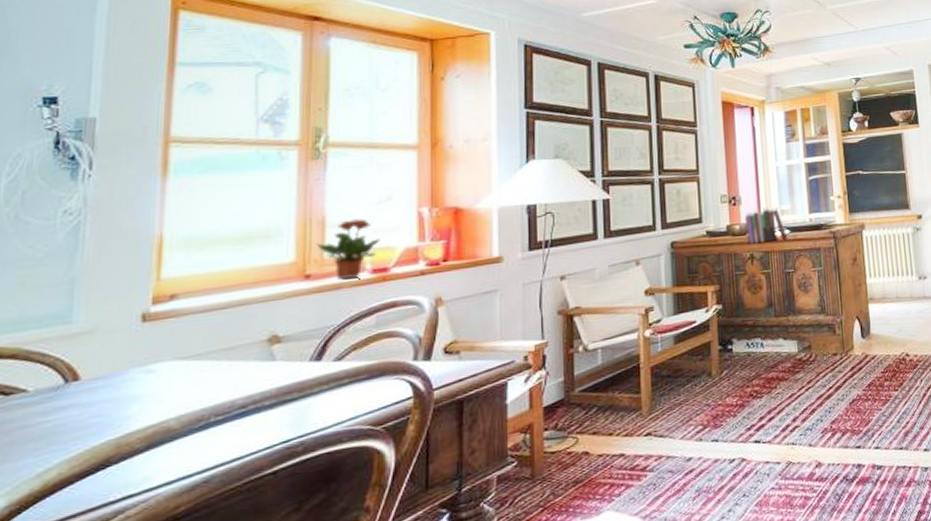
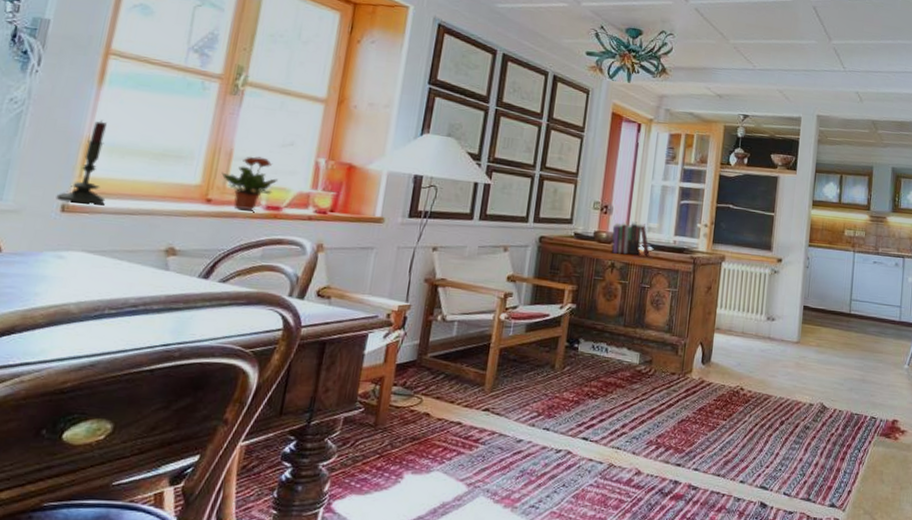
candle: none [134,213,191,311] -> present [55,119,107,205]

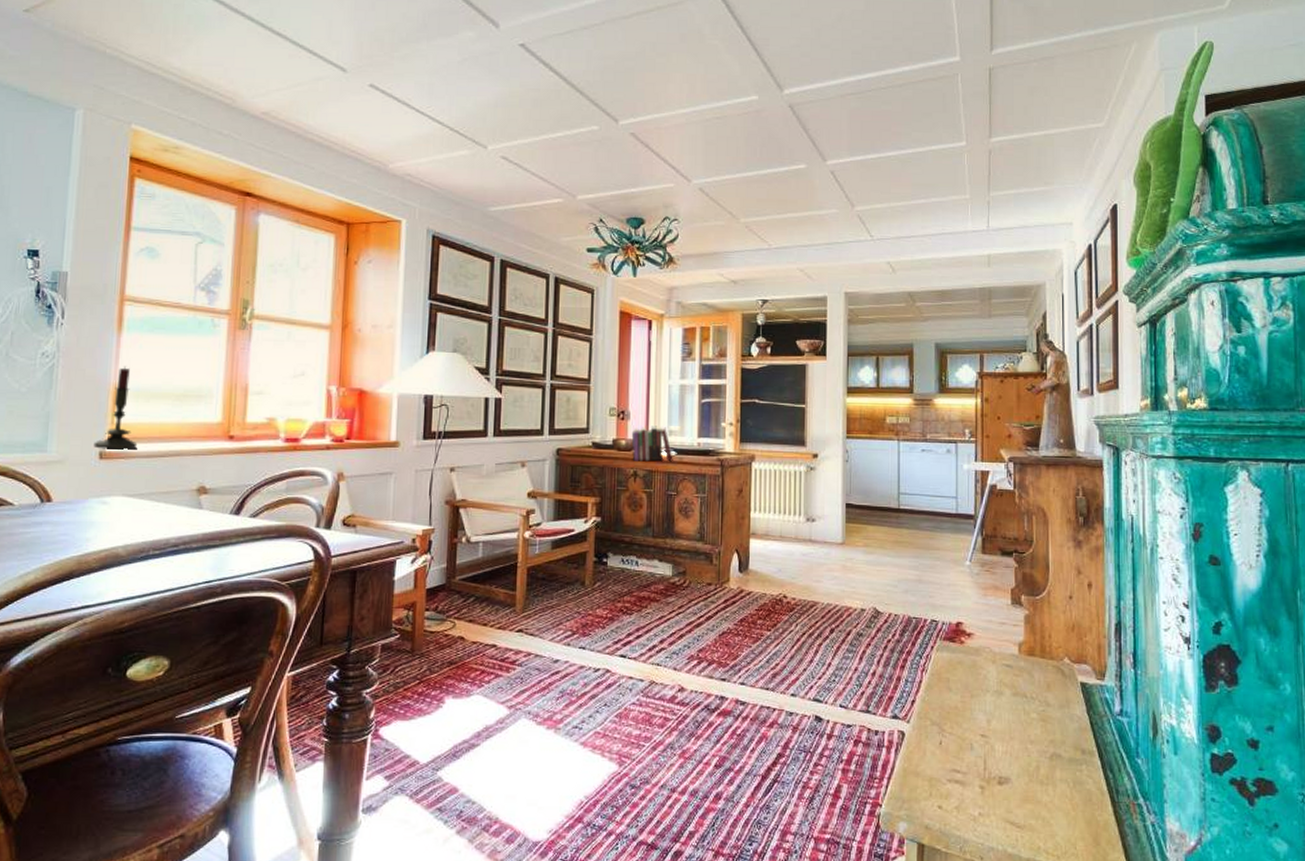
potted plant: present [221,156,278,211] -> none [240,389,293,445]

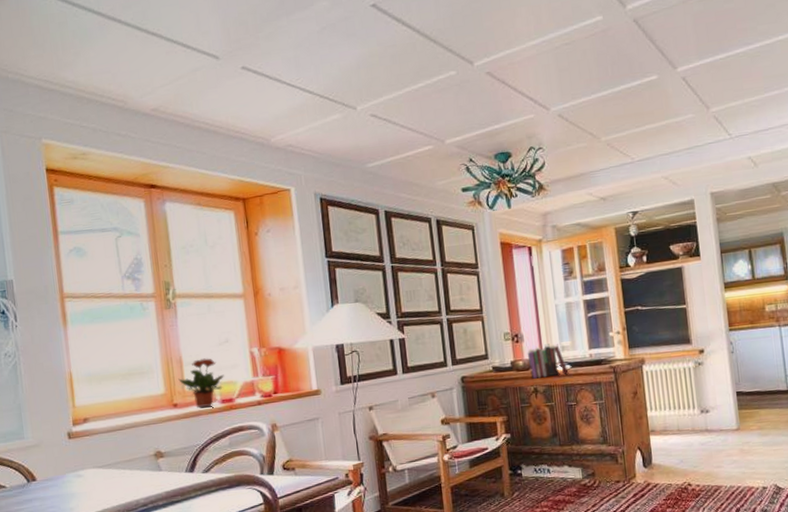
candle: present [93,366,138,450] -> none [61,355,98,431]
potted plant: none [240,389,293,445] -> present [178,358,224,408]

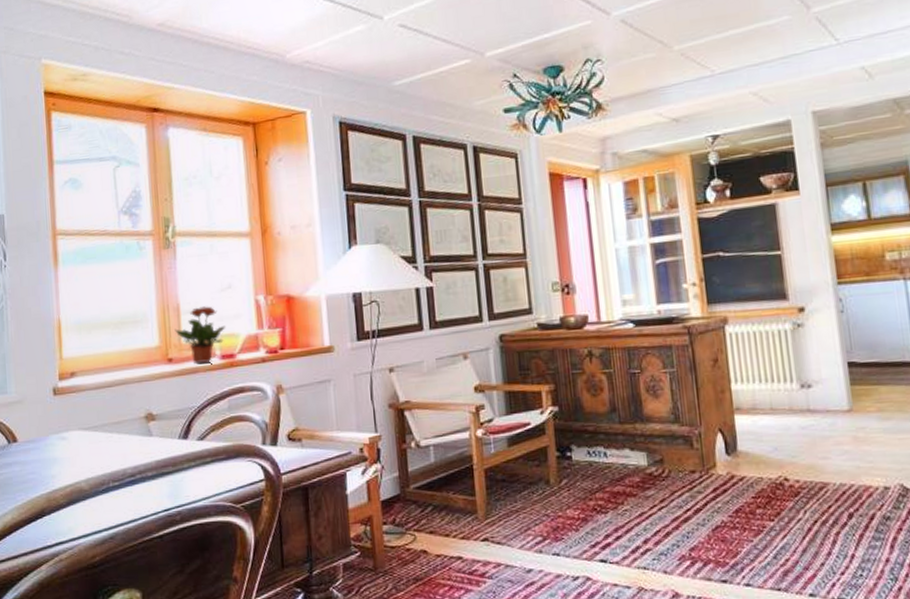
books: present [527,344,568,379] -> none [580,296,630,340]

